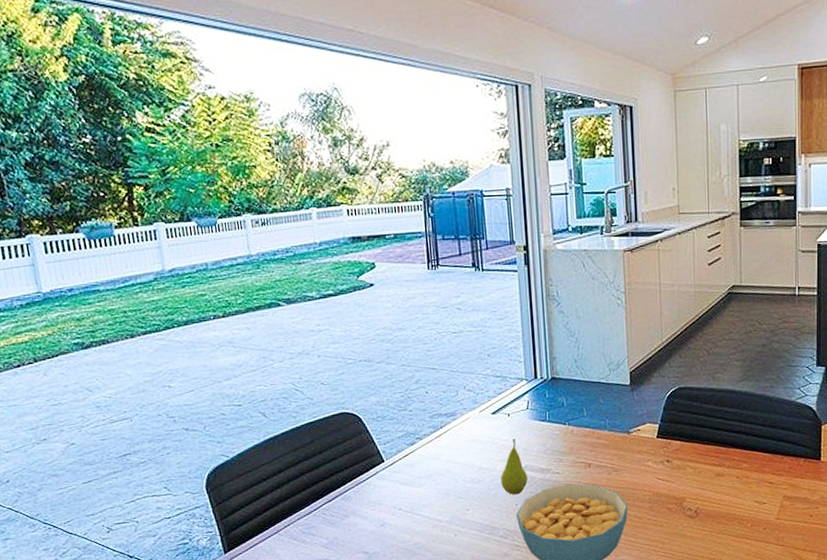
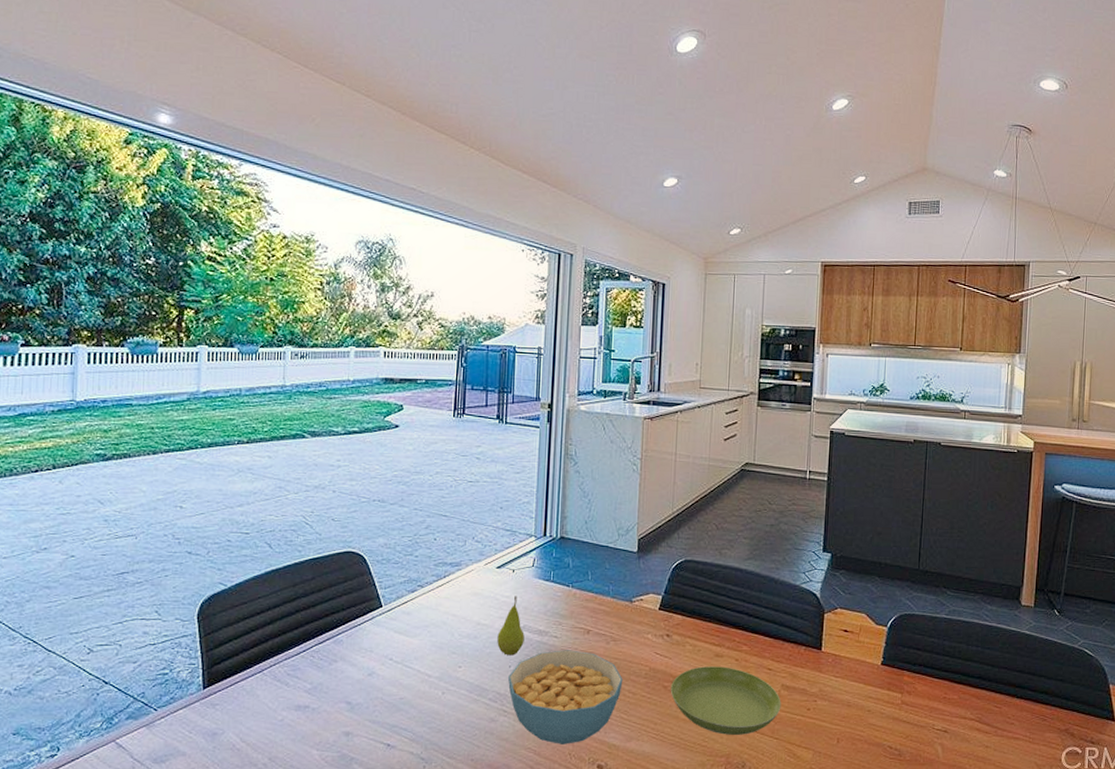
saucer: none [675,484,784,547] -> present [670,666,781,735]

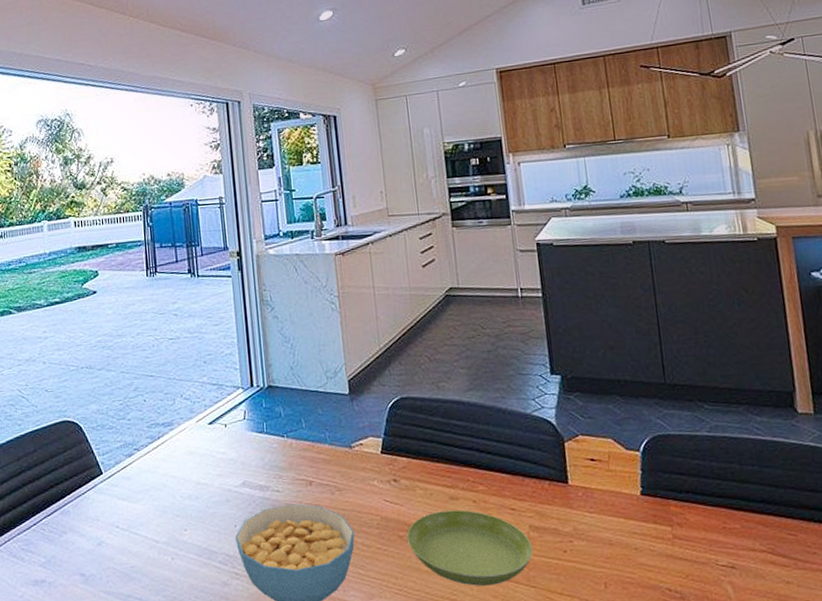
fruit: present [497,596,525,656] -> none [218,451,247,515]

